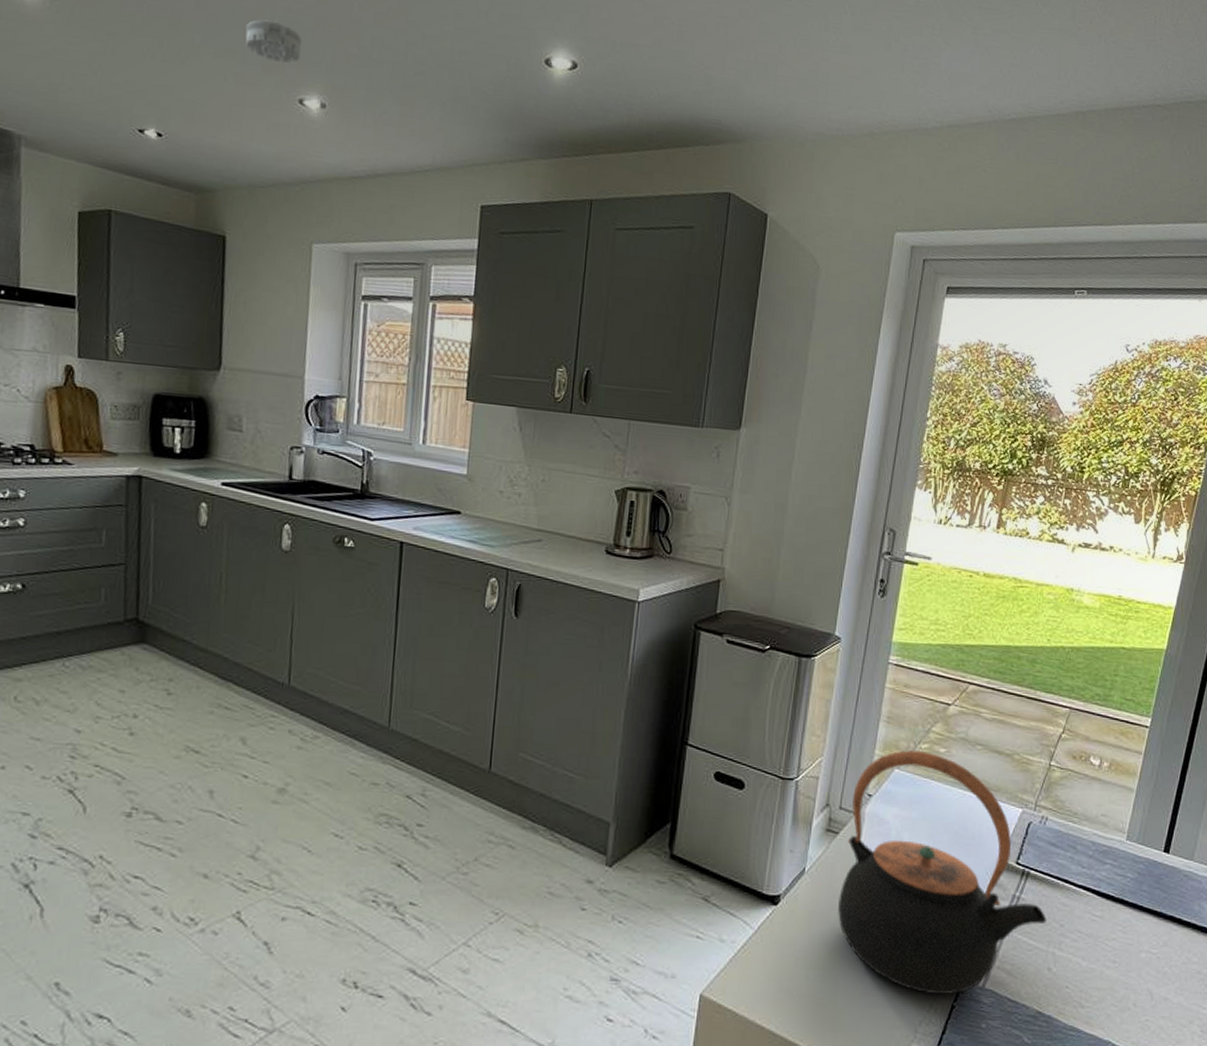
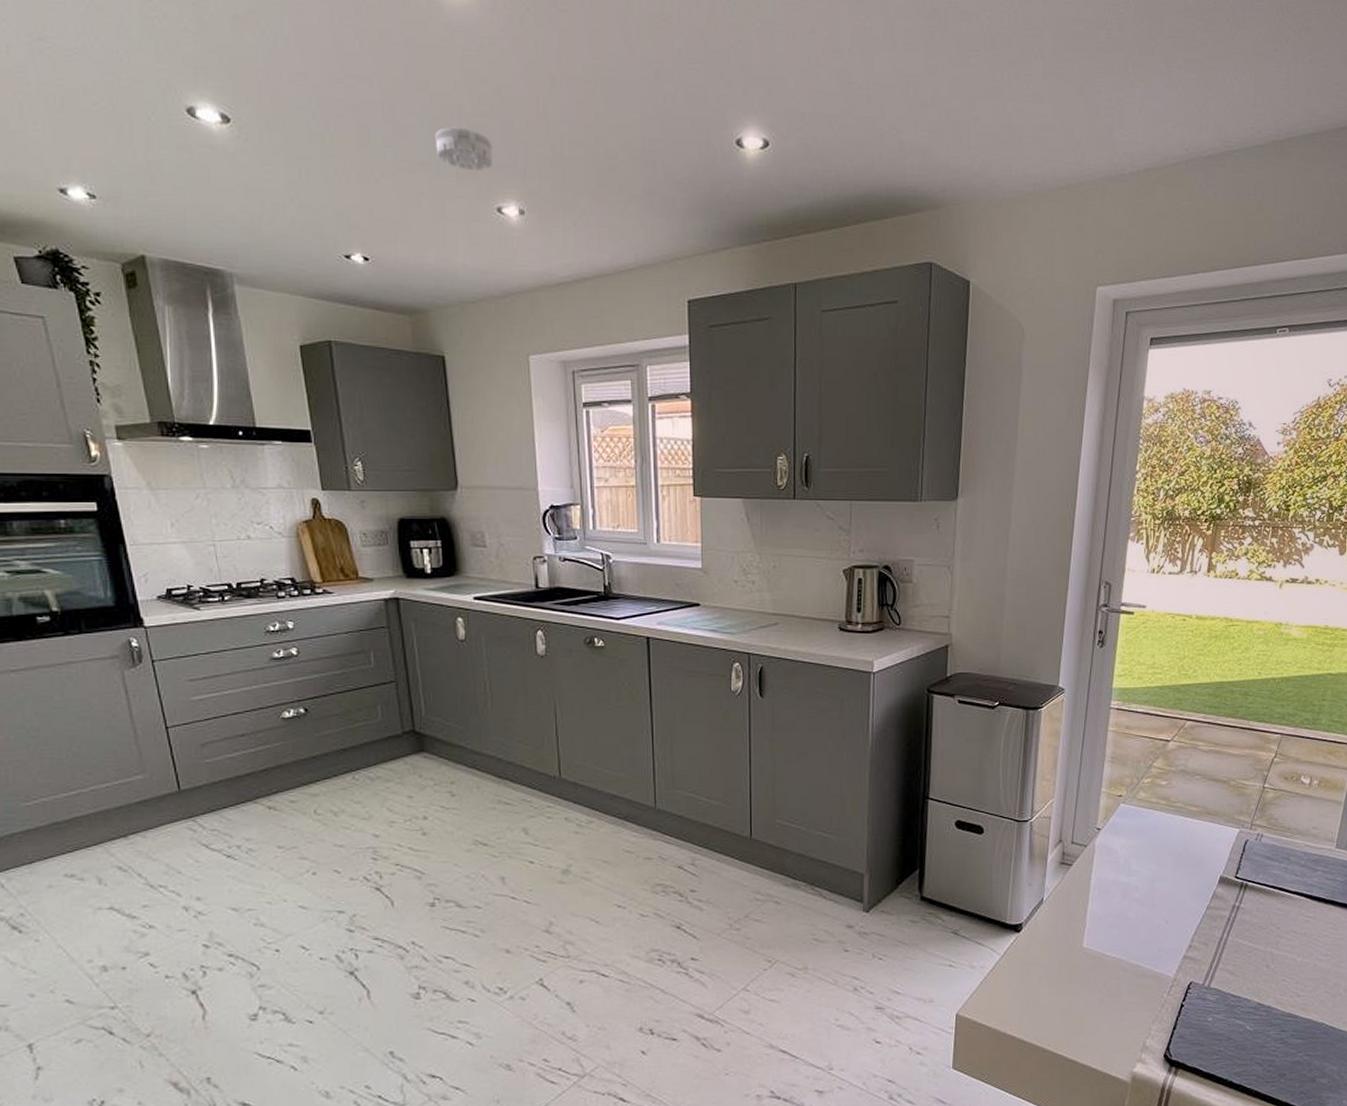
teapot: present [838,750,1047,995] -> none [1075,784,1264,997]

